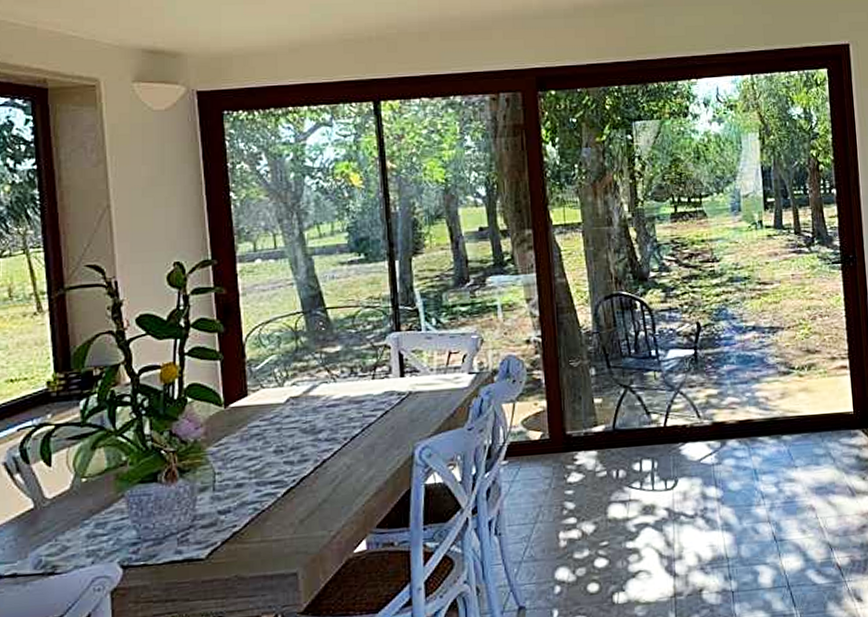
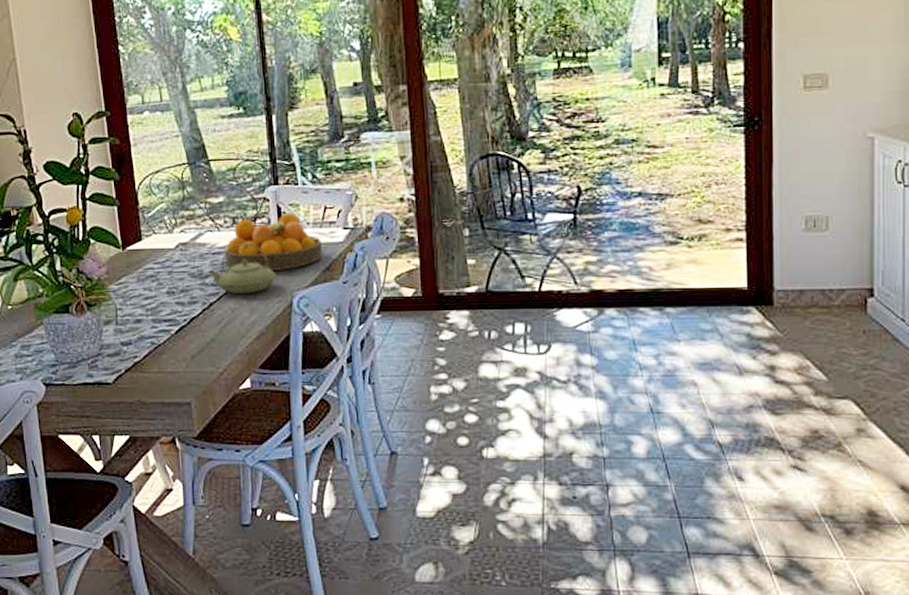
teapot: none [321,393,397,449] -> present [208,242,276,295]
fruit bowl: none [341,359,447,422] -> present [225,212,323,271]

